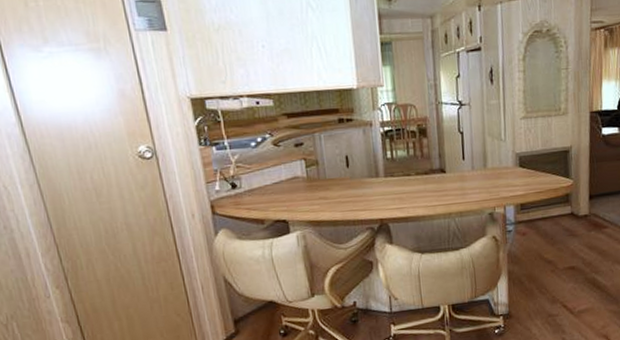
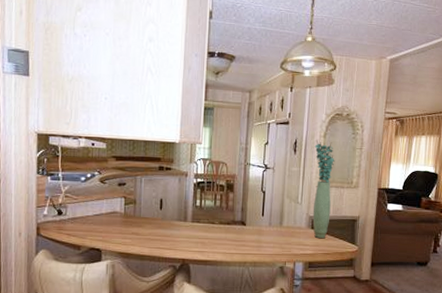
vase: none [513,64,539,177] -> present [312,139,335,239]

